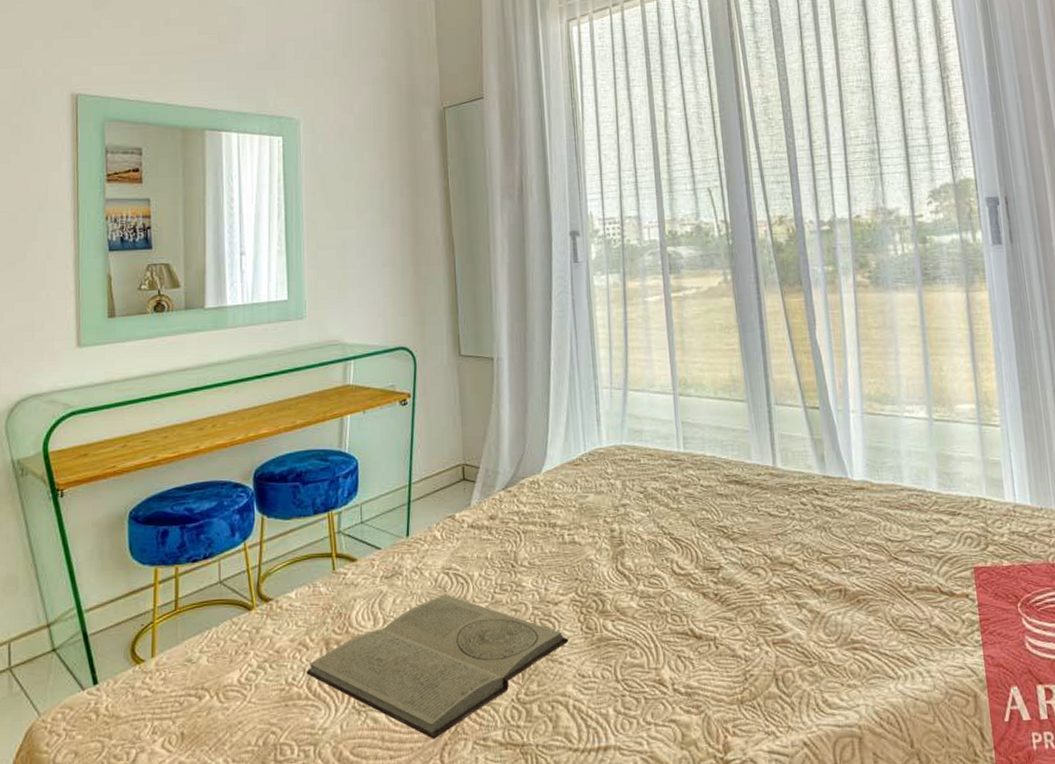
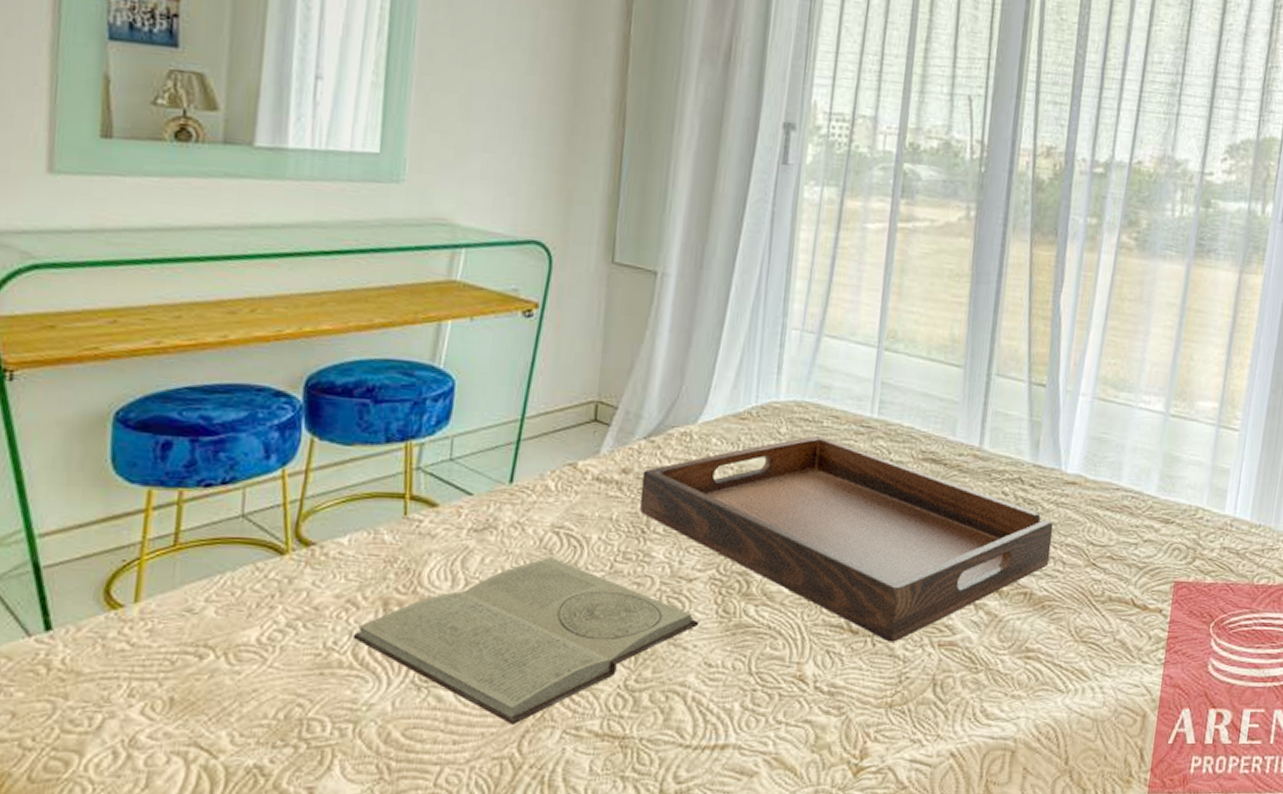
serving tray: none [506,471,855,644] -> present [639,435,1054,642]

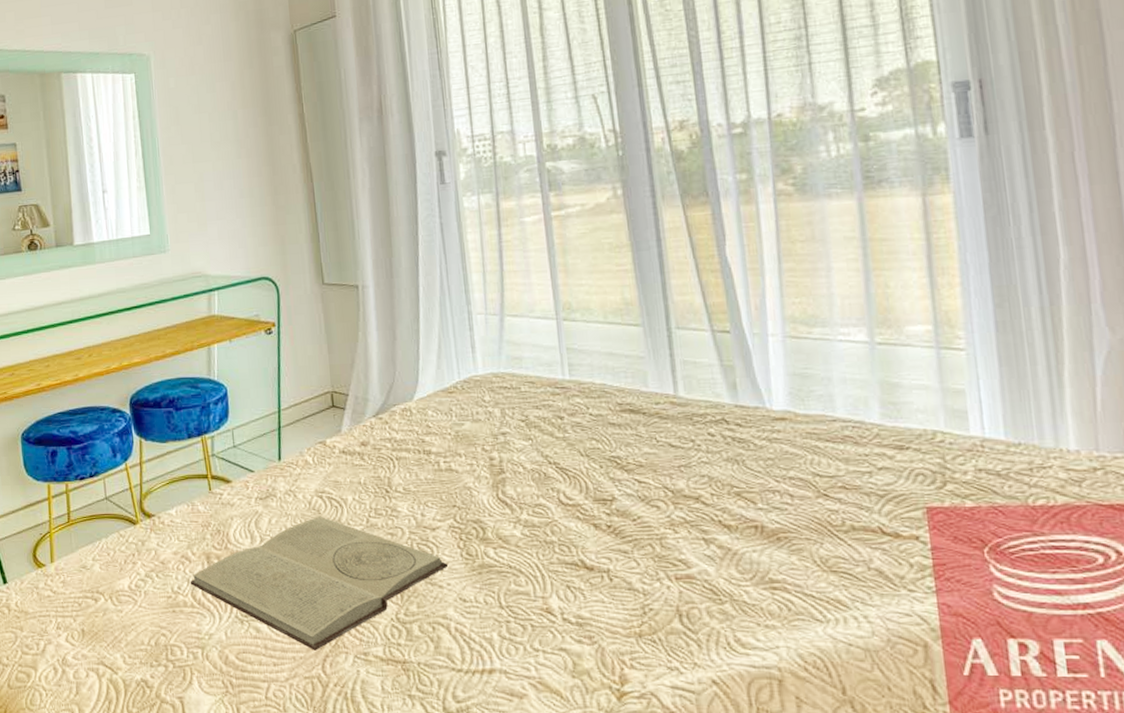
serving tray: present [639,435,1054,642] -> none [378,399,775,577]

